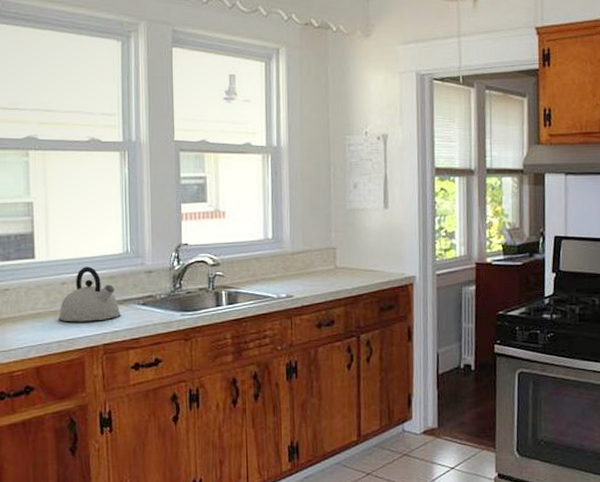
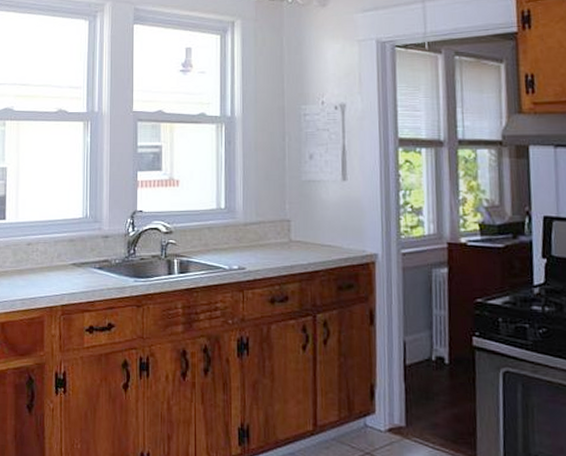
kettle: present [58,266,121,322] -> none [23,229,79,282]

